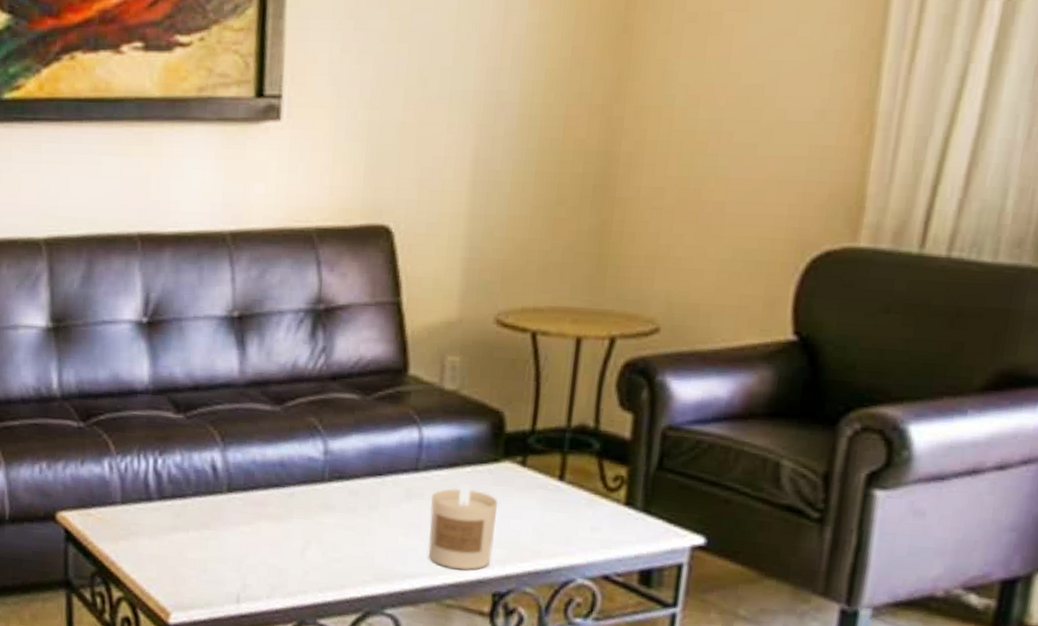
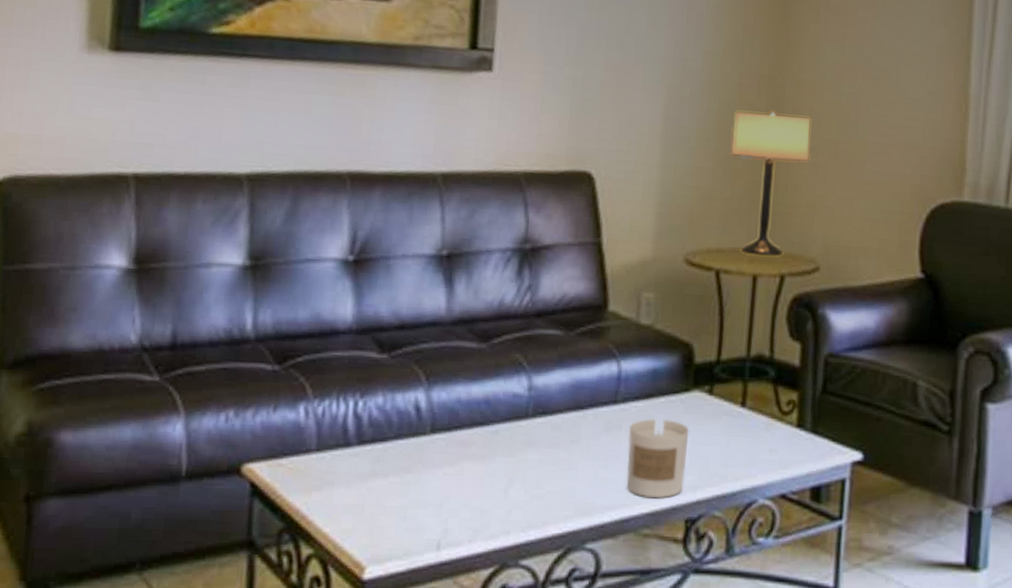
table lamp: none [553,148,654,316] -> present [731,112,810,256]

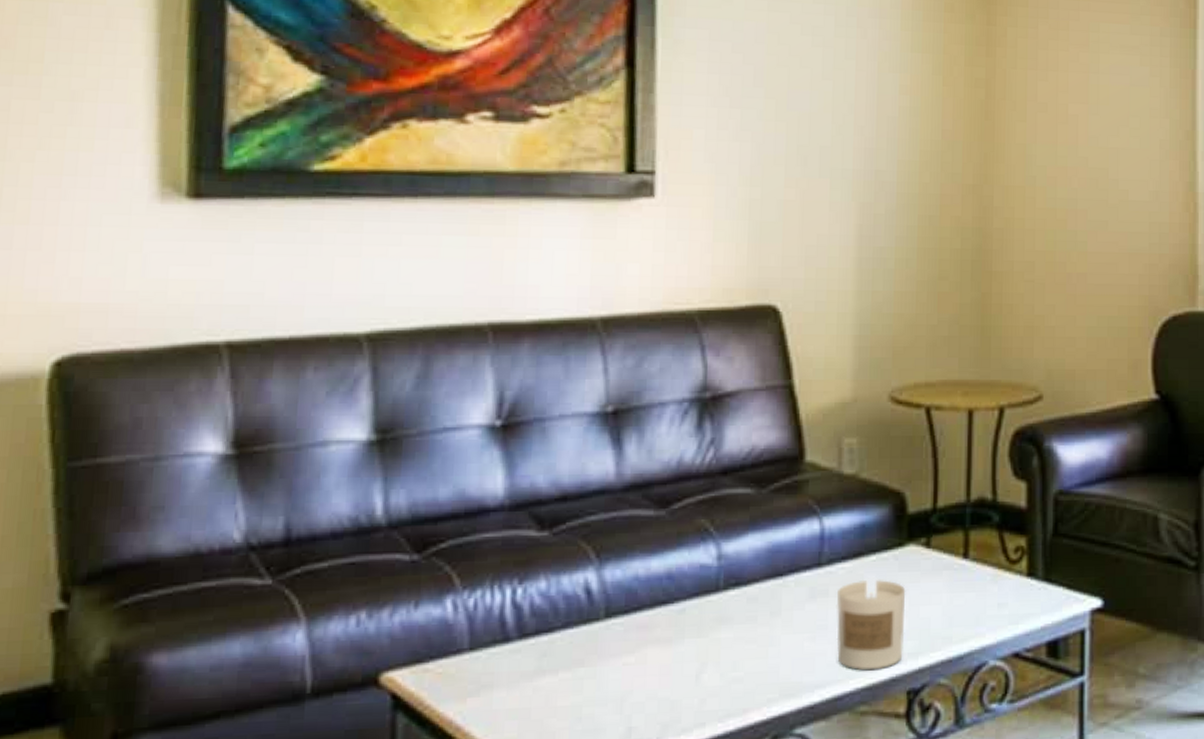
table lamp: present [731,112,810,256] -> none [935,225,1023,387]

